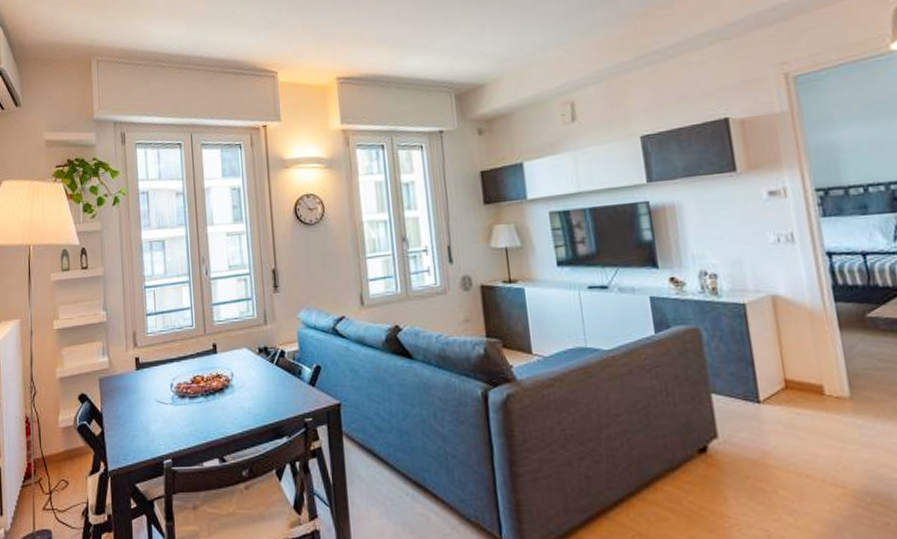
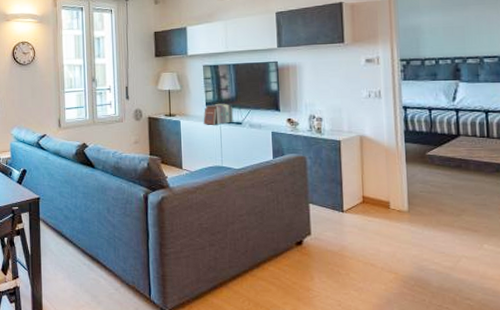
books: none [555,260,597,293] -> present [203,103,234,126]

